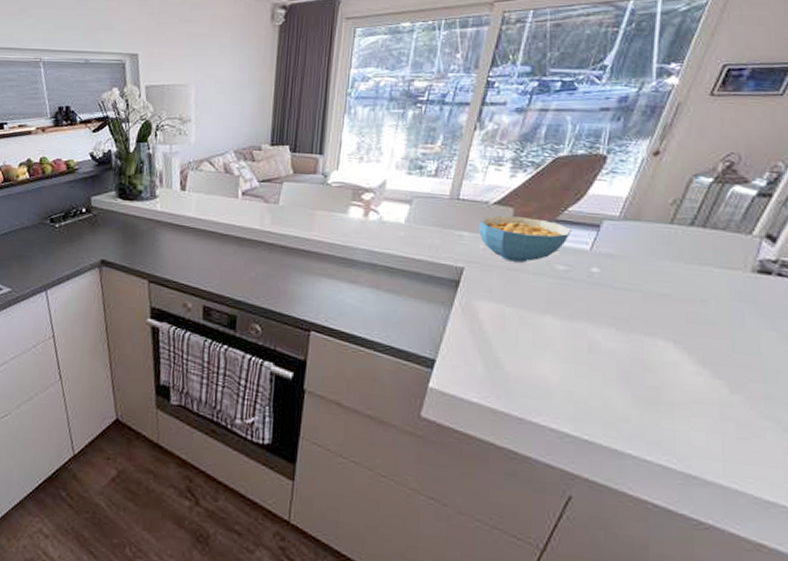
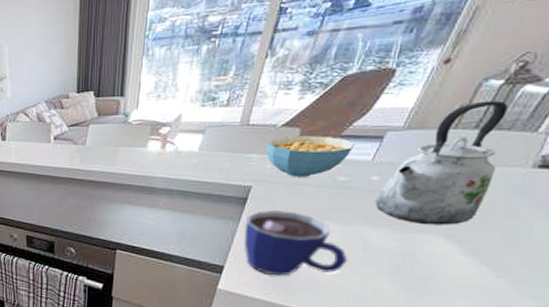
cup: none [457,297,572,376] -> present [244,211,347,276]
kettle: none [597,197,721,330] -> present [375,100,509,225]

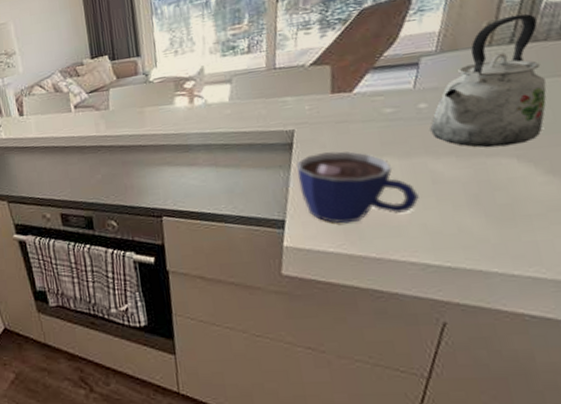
cereal bowl: present [266,136,355,177] -> none [299,69,391,115]

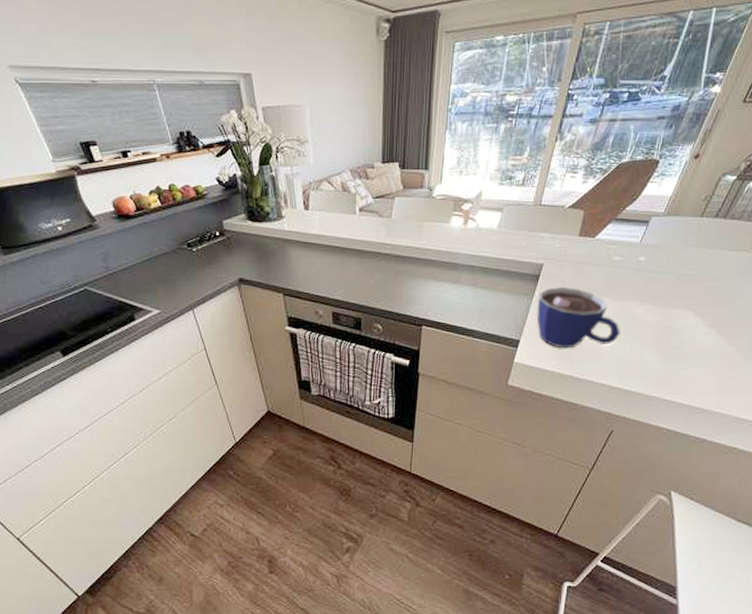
kettle: present [430,14,547,148] -> none [642,193,739,301]

